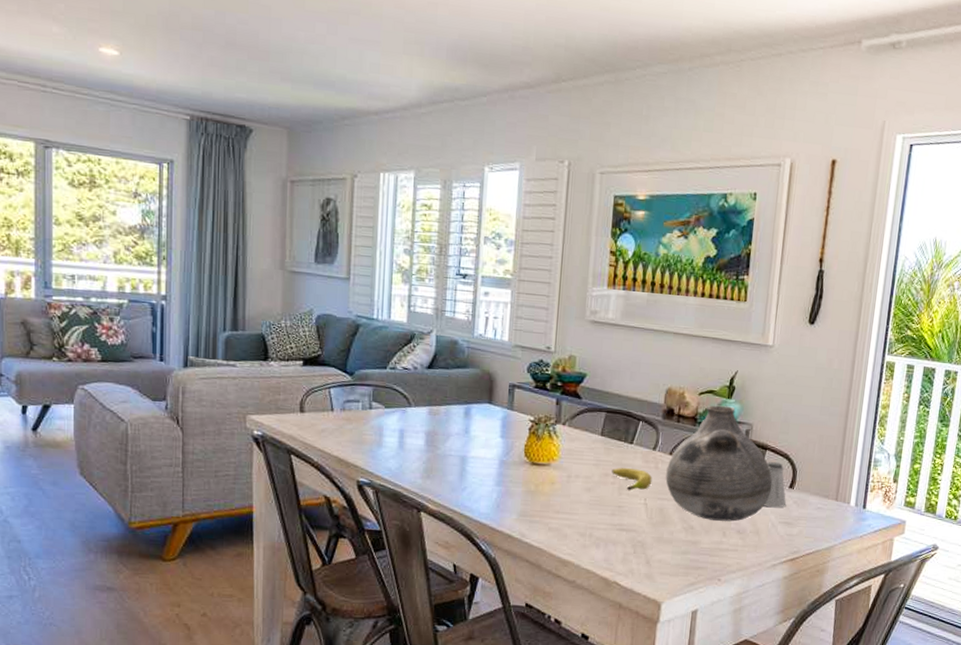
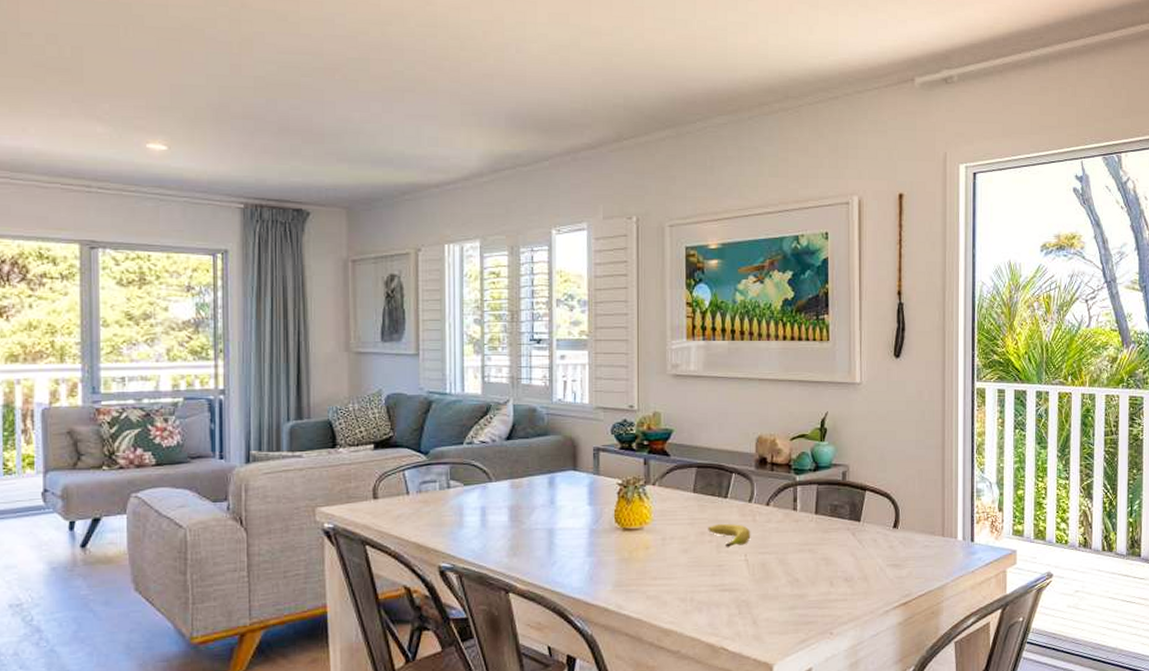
vase: present [665,405,773,522] -> none [765,449,876,570]
saltshaker: present [764,462,787,508] -> none [868,502,892,551]

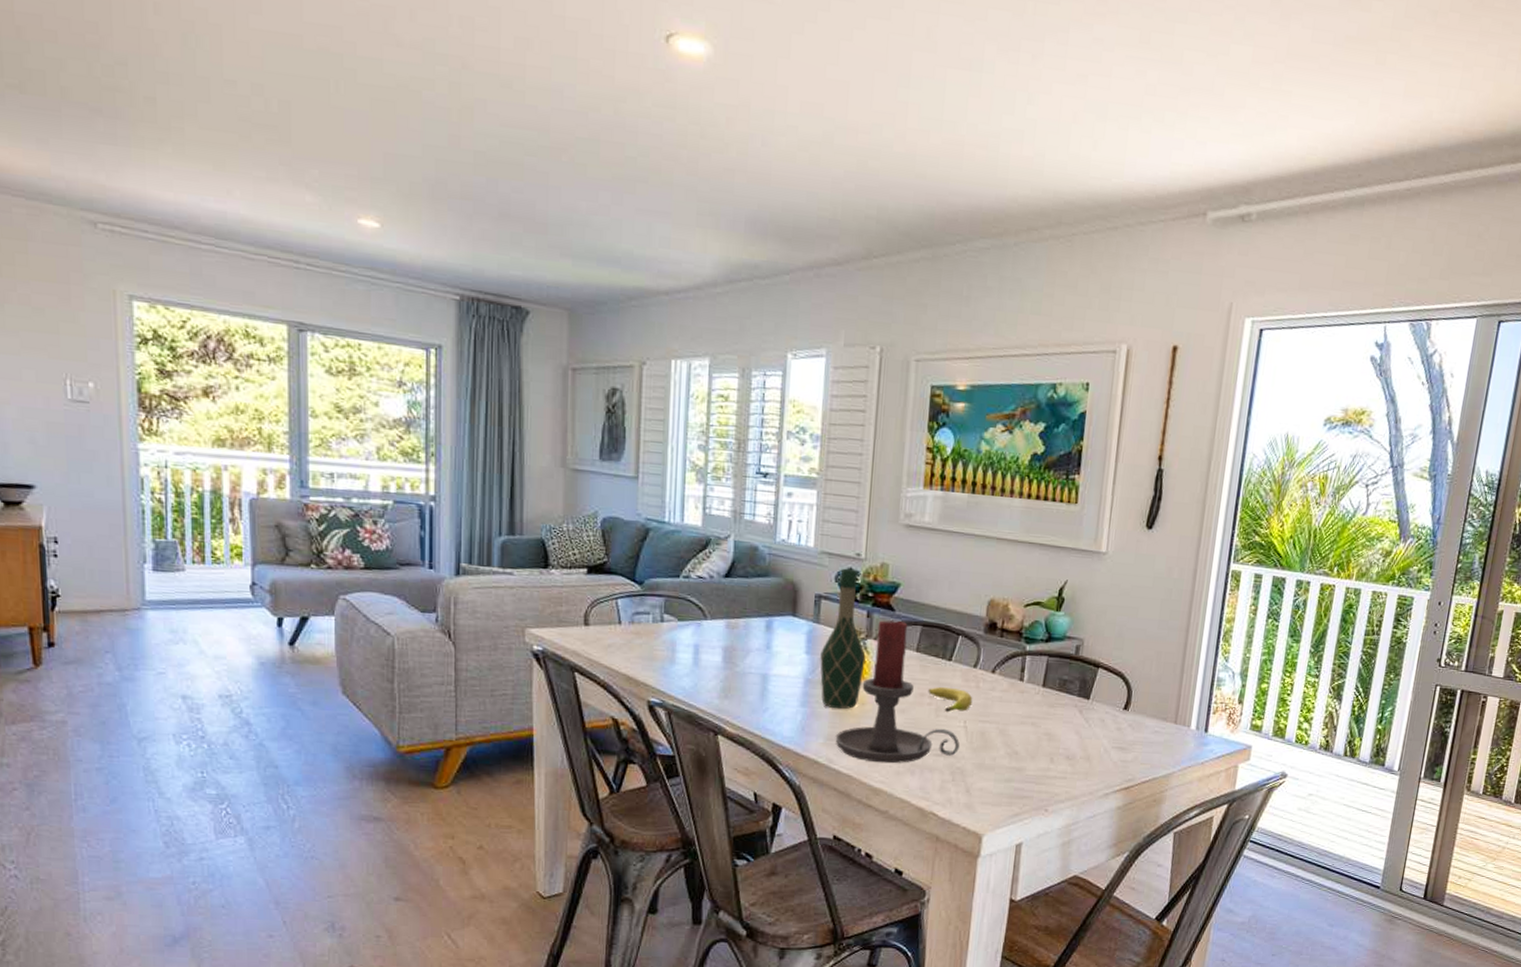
wine bottle: none [603,420,646,556] -> present [820,568,866,710]
candle holder: none [623,464,742,604] -> present [835,620,960,764]

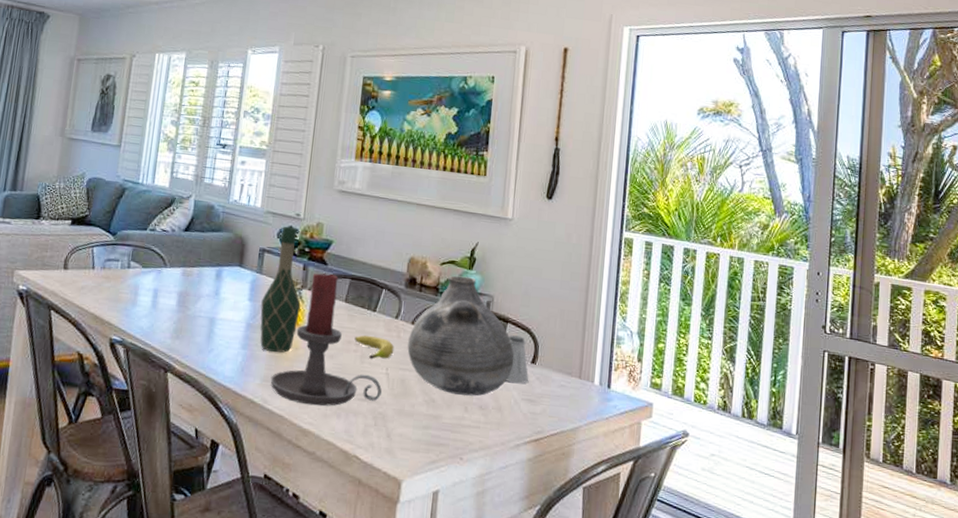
vase: none [987,618,1105,746] -> present [407,275,515,396]
saltshaker: none [1096,681,1121,732] -> present [506,335,529,384]

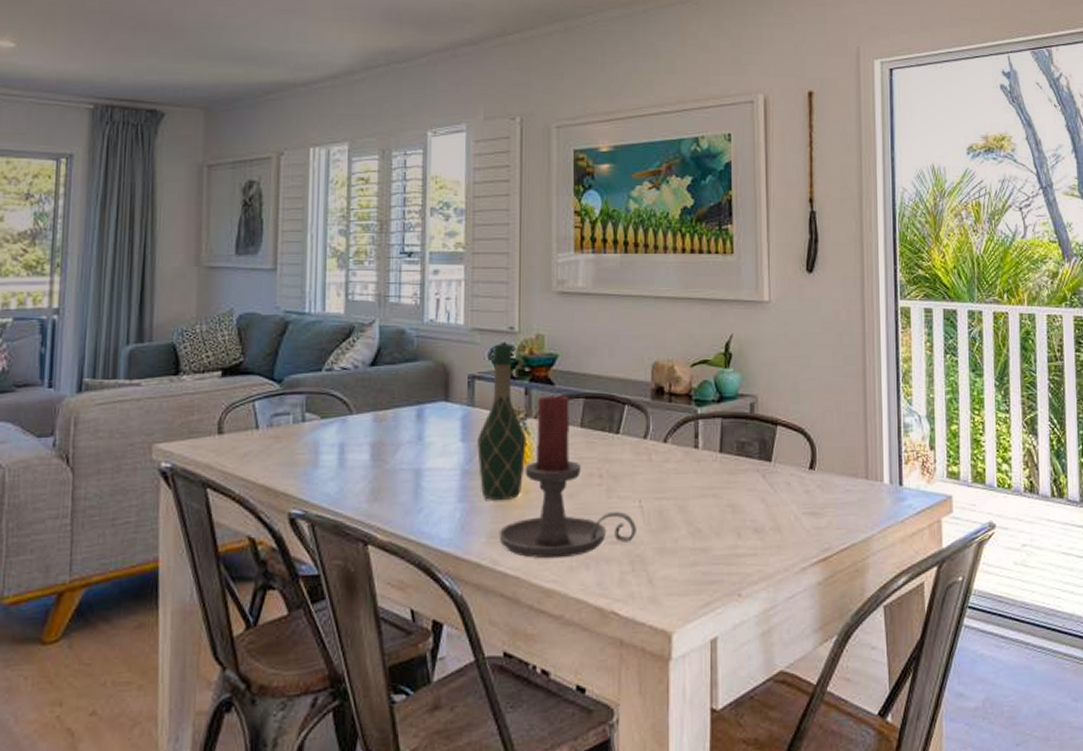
fruit: present [354,335,394,360] -> none [597,463,646,493]
vase: present [407,275,515,396] -> none [662,377,789,519]
saltshaker: present [506,335,529,384] -> none [780,439,809,496]

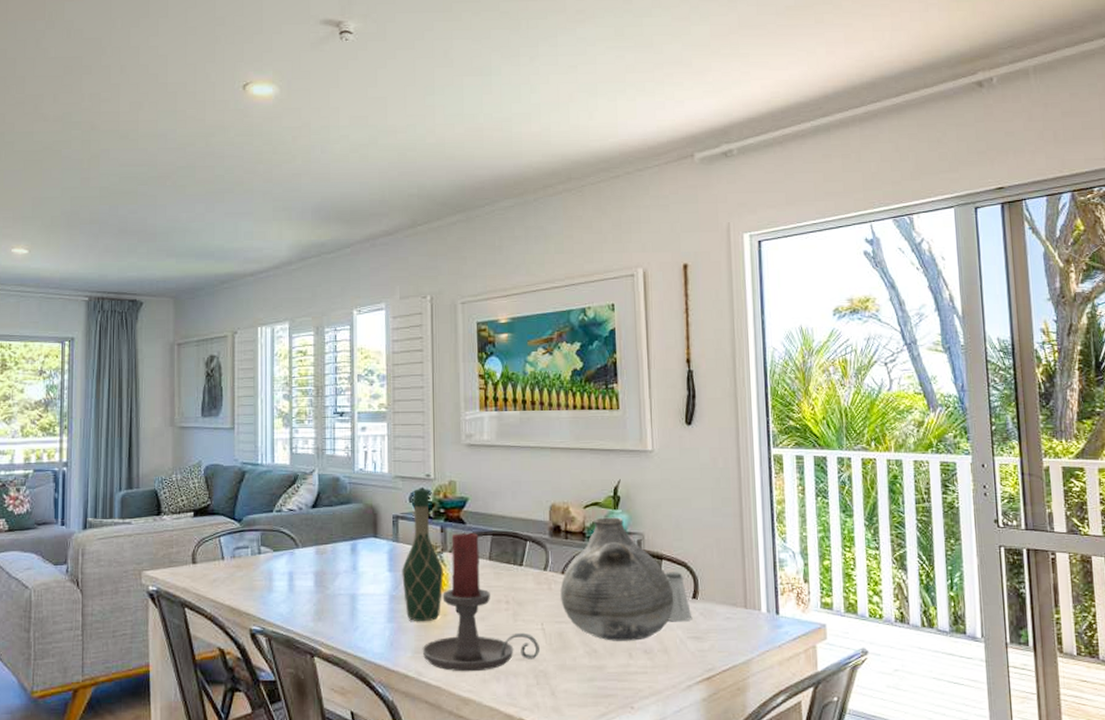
vase: none [662,377,789,519] -> present [560,517,674,641]
saltshaker: none [780,439,809,496] -> present [665,572,692,622]

